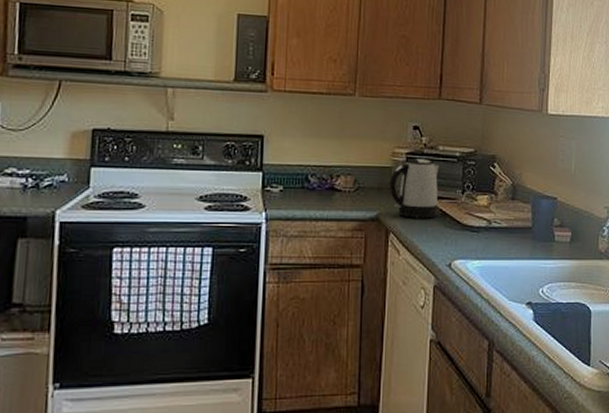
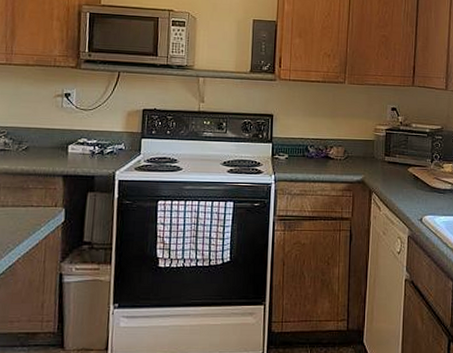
kettle: present [389,159,439,219] -> none [372,134,413,182]

